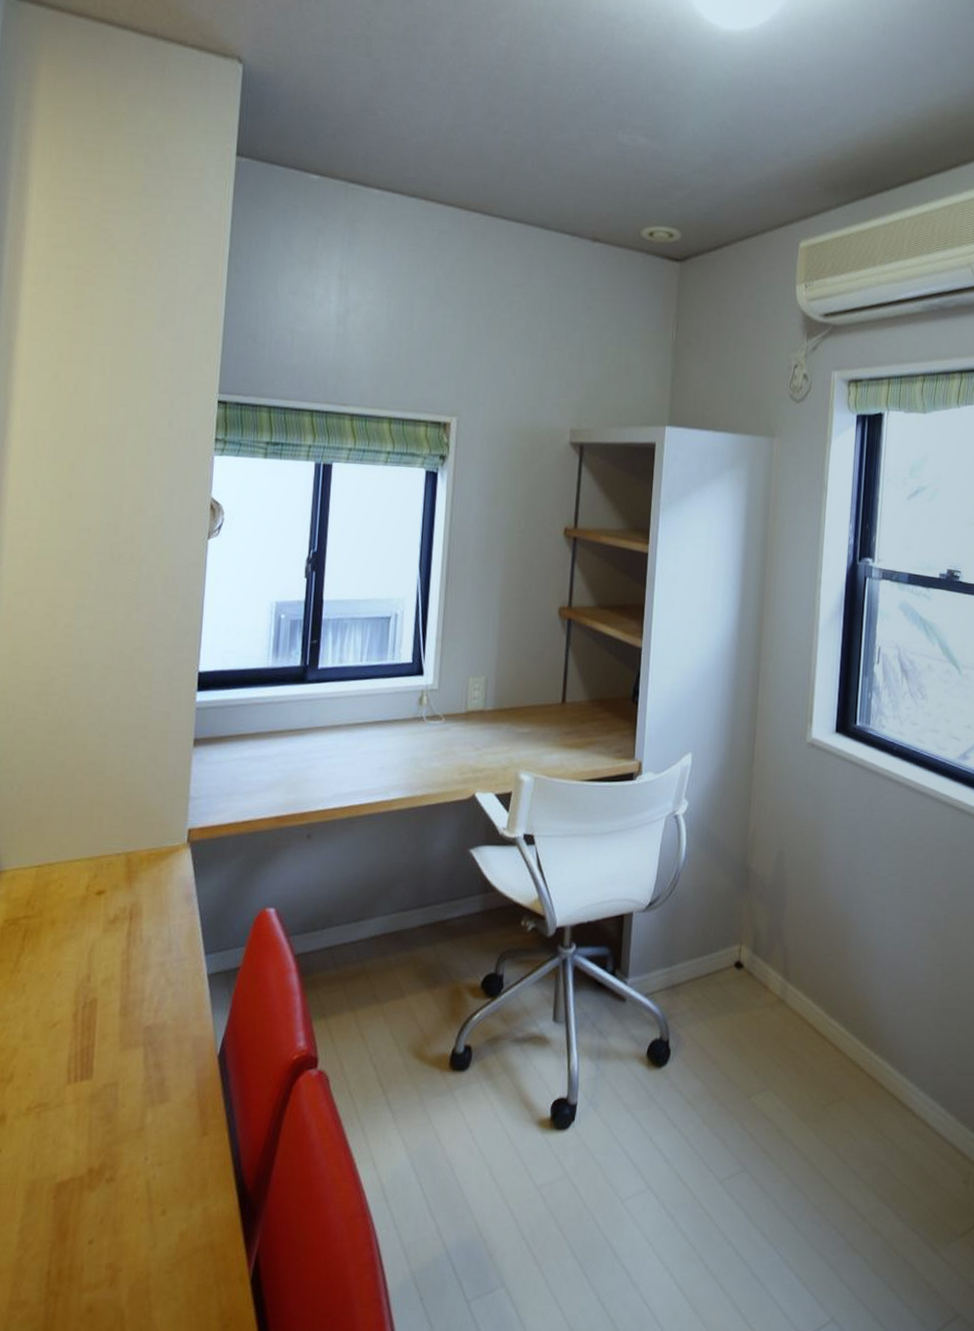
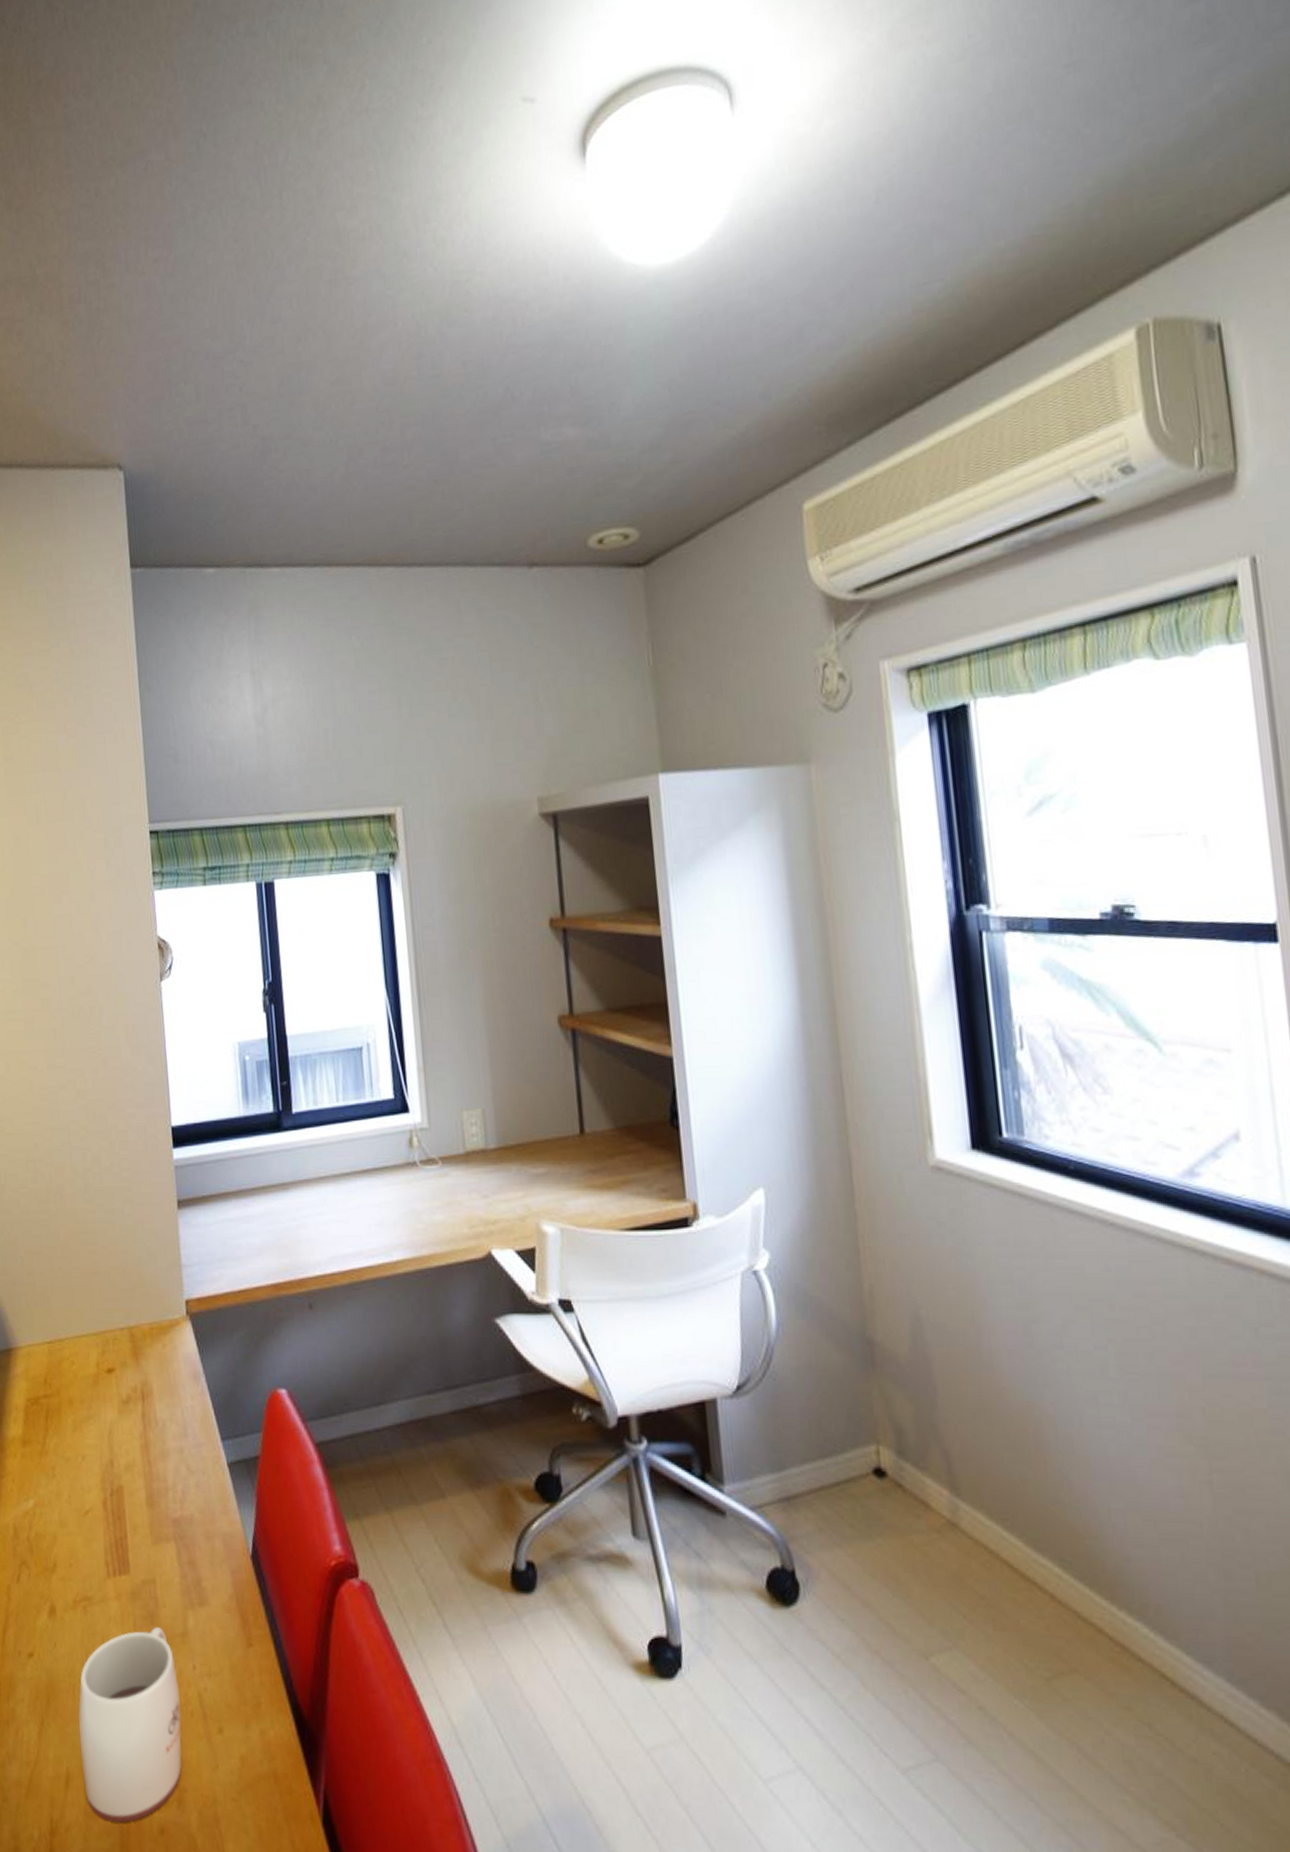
mug: none [12,1124,128,1309] -> present [78,1626,183,1823]

